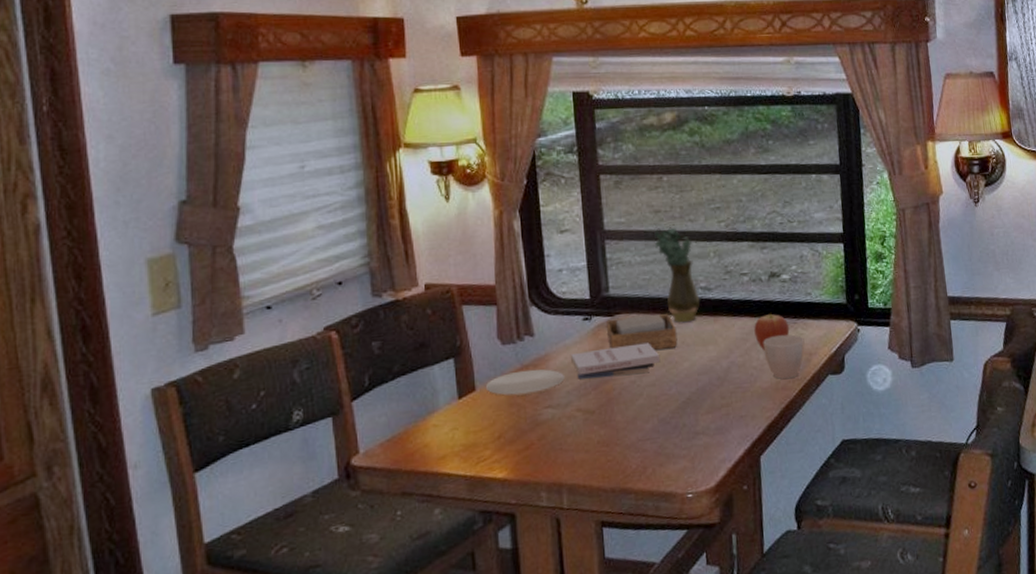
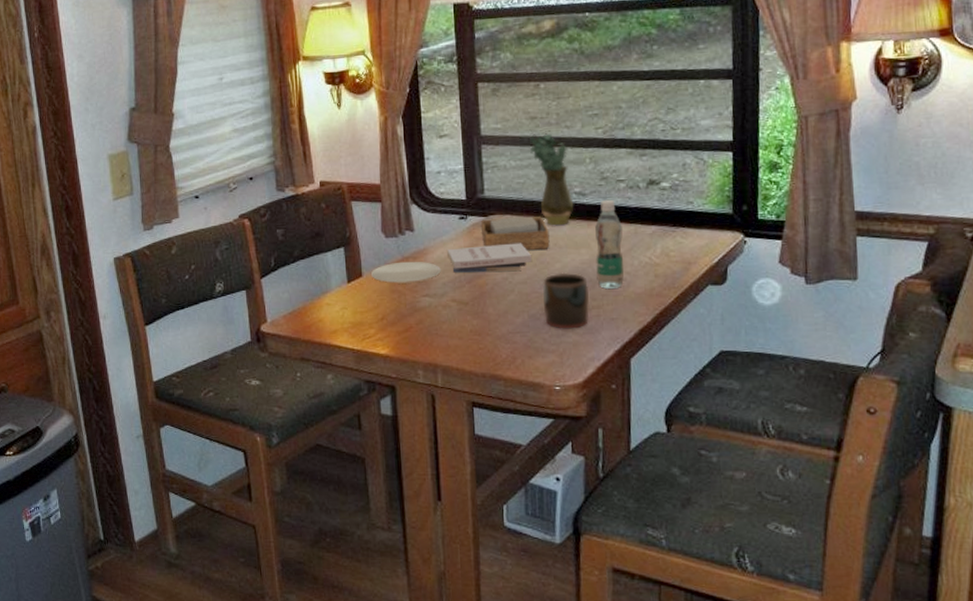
mug: none [671,371,719,432] -> present [542,272,590,329]
bottle: none [721,293,751,386] -> present [595,199,624,289]
fruit: present [754,313,790,352] -> none [629,220,668,258]
cup: present [763,334,805,379] -> none [638,242,684,286]

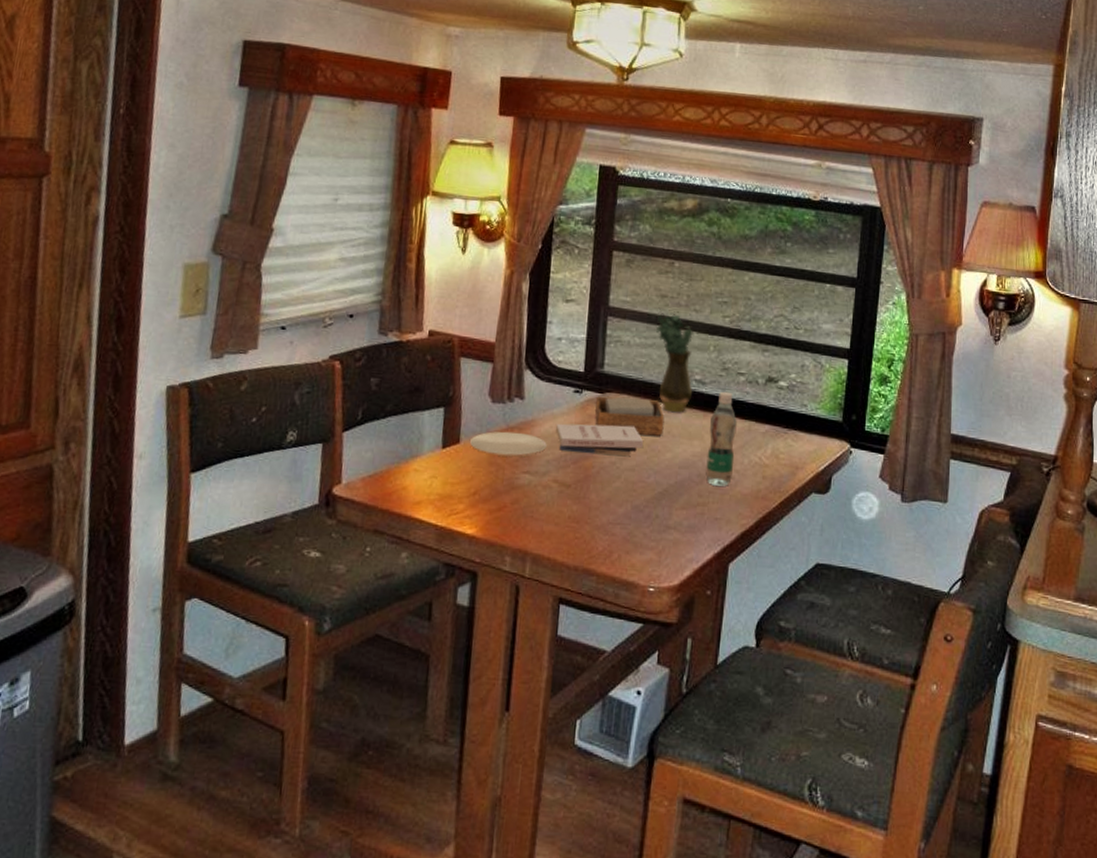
mug: present [542,272,590,329] -> none [647,463,696,525]

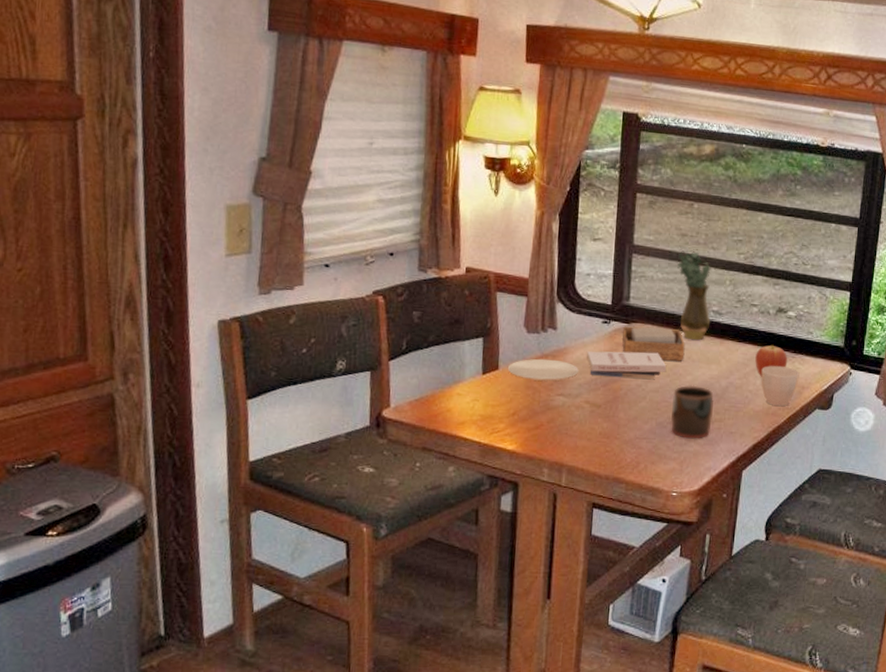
mug: none [647,463,696,525] -> present [670,385,714,439]
bottle: present [706,391,737,486] -> none [722,321,750,404]
fruit: none [742,418,779,457] -> present [755,344,788,378]
cup: none [749,442,793,489] -> present [761,366,800,406]

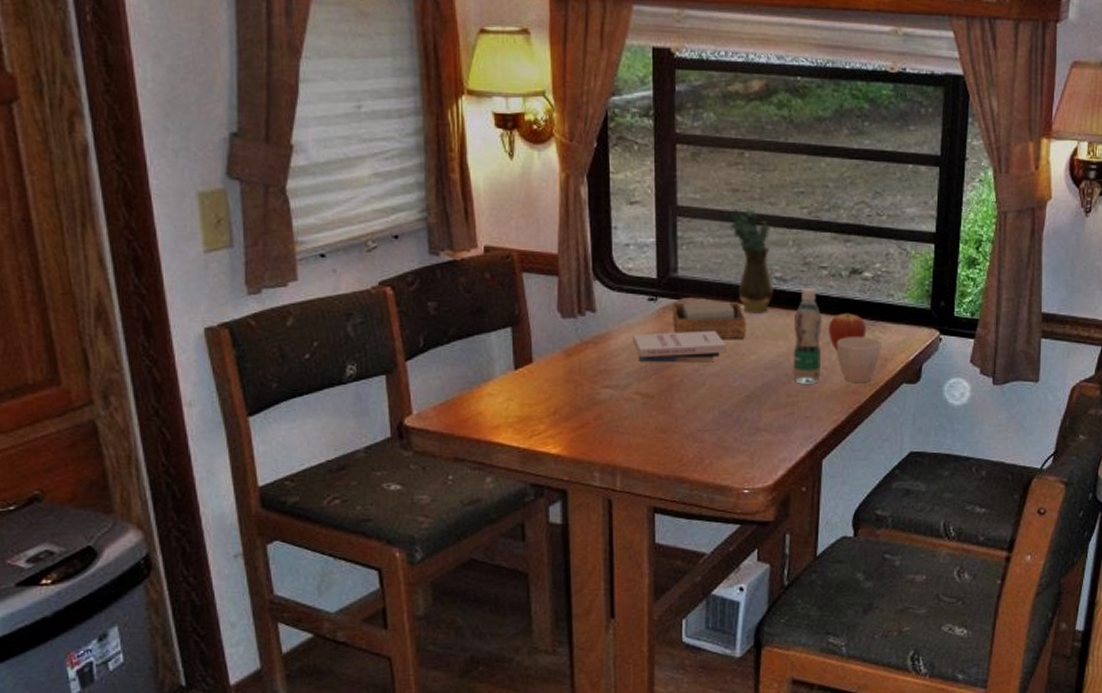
plate: present [507,358,579,381] -> none [542,346,625,372]
mug: present [670,385,714,439] -> none [735,365,783,427]
bottle: none [722,321,750,404] -> present [793,287,822,384]

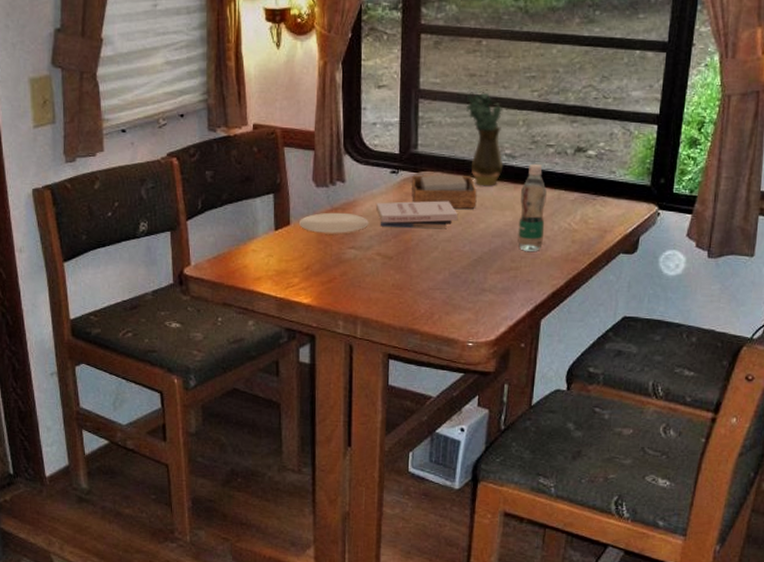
plate: none [542,346,625,372] -> present [298,212,369,235]
fruit: present [829,312,867,352] -> none [552,187,588,223]
cup: present [837,337,881,382] -> none [559,209,601,251]

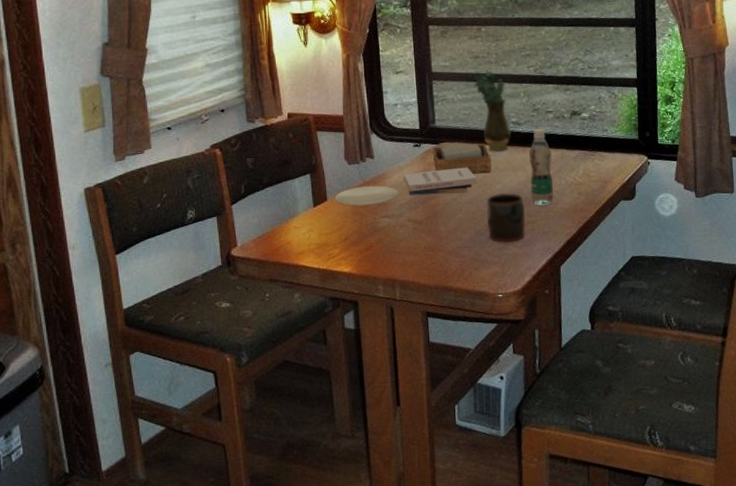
mug: none [464,233,509,288] -> present [486,192,526,243]

